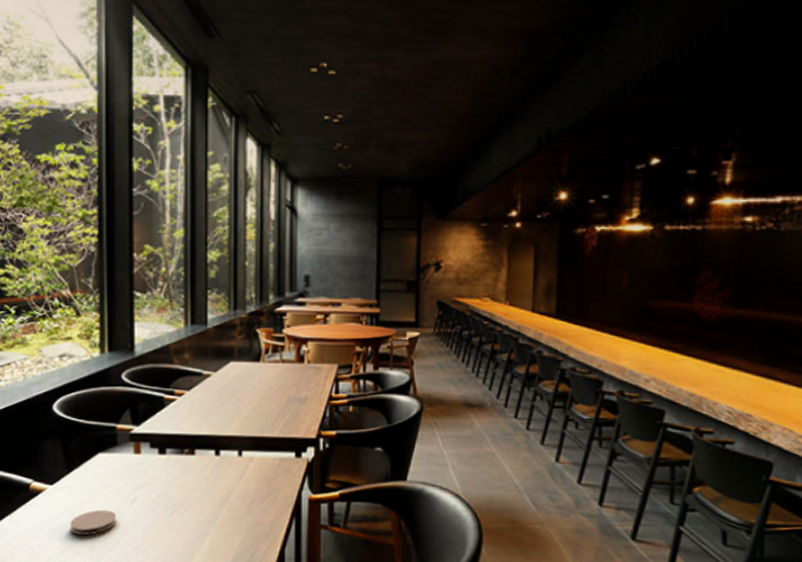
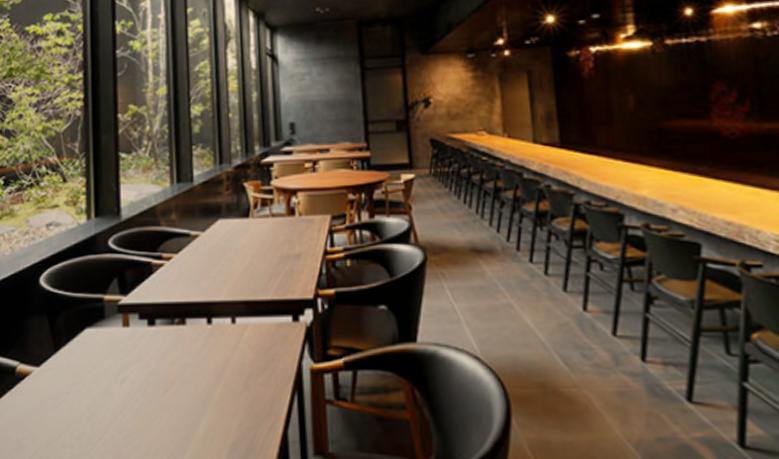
coaster: present [69,509,117,535] -> none [56,393,106,423]

